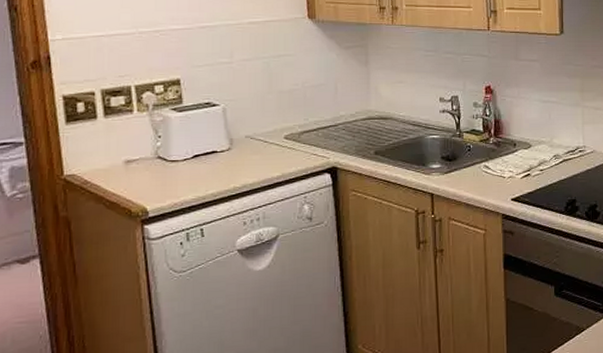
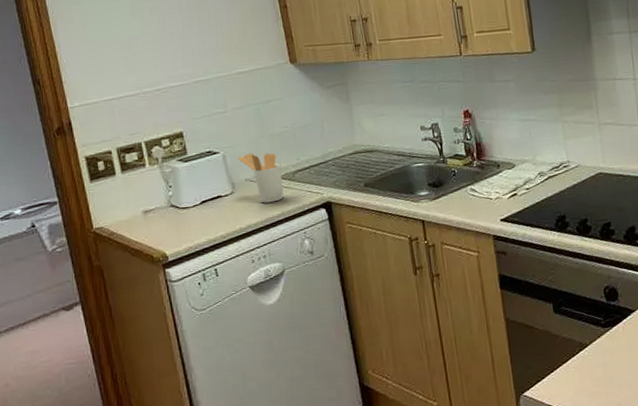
utensil holder: none [240,109,287,163] -> present [238,153,284,203]

